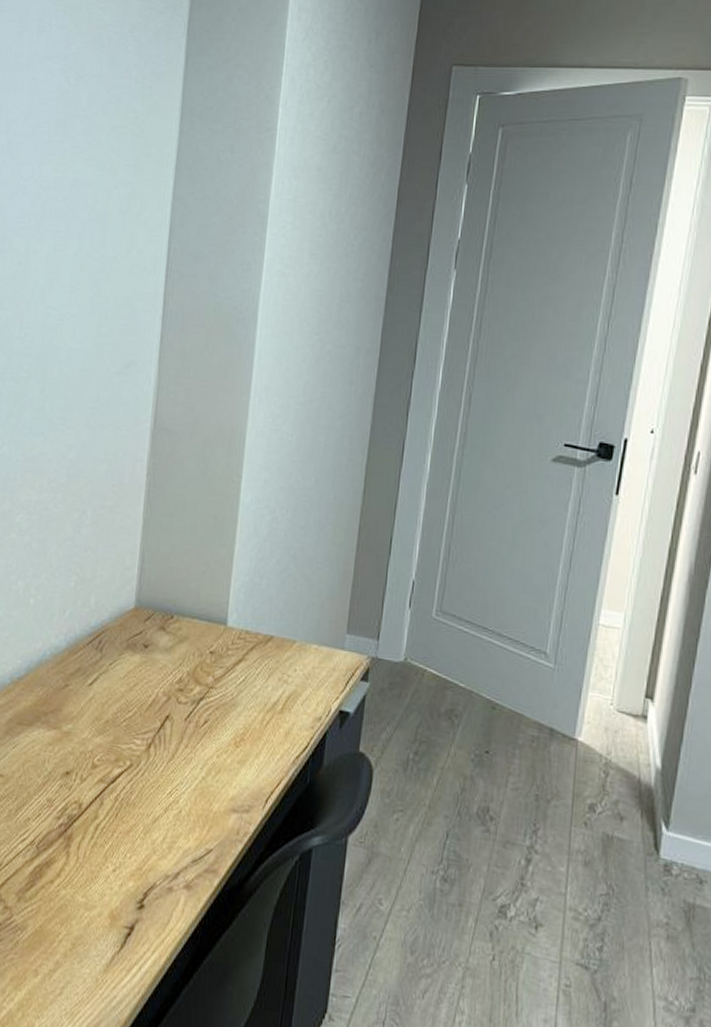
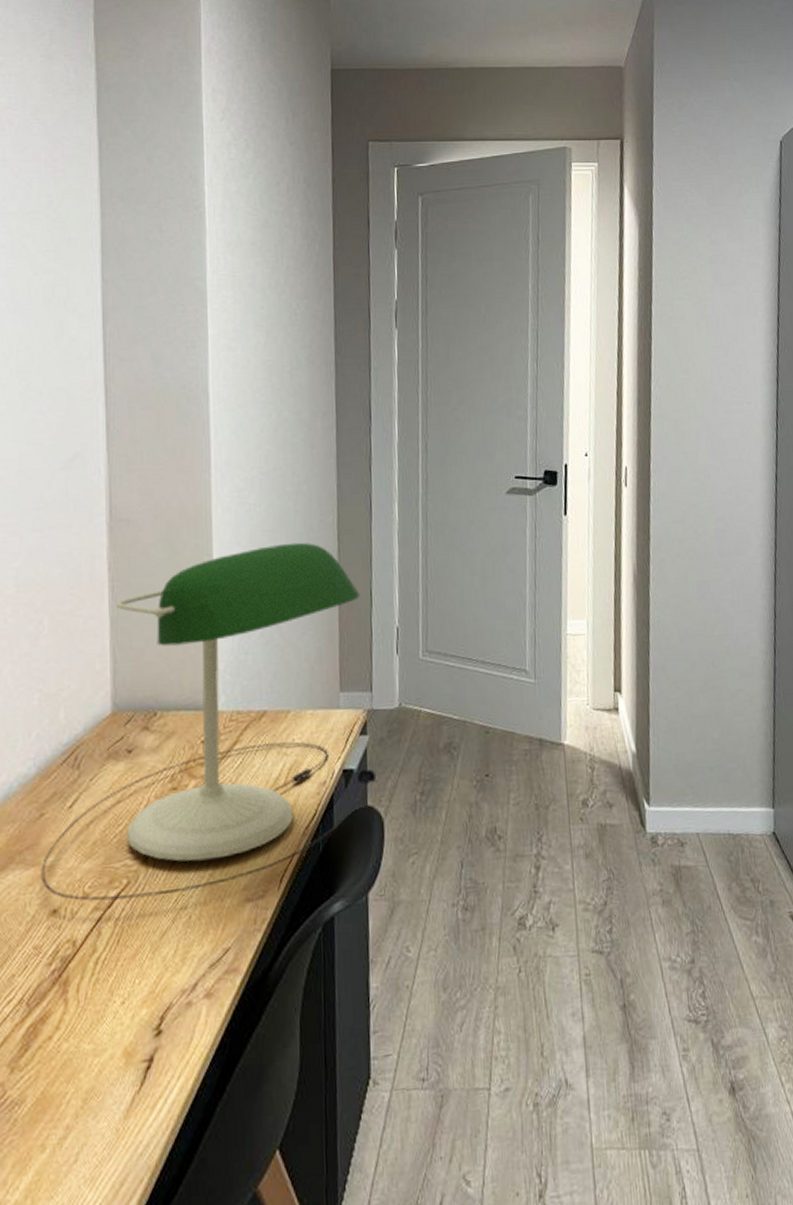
desk lamp: none [59,476,380,789] -> present [40,542,377,901]

